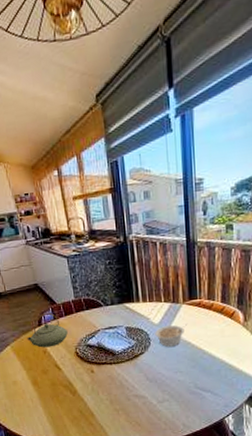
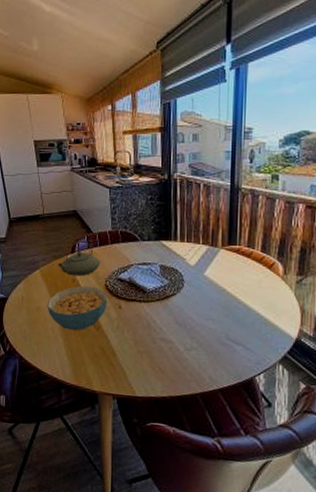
cereal bowl: none [22,355,80,399] -> present [47,285,107,331]
legume: present [155,323,188,347] -> none [189,268,225,291]

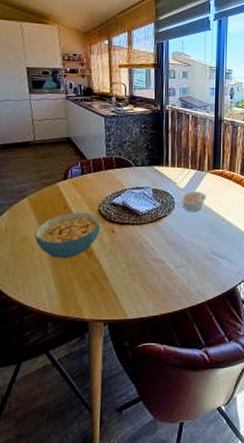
teapot: present [58,240,100,276] -> none [48,167,94,203]
legume: none [189,268,225,291] -> present [180,190,210,211]

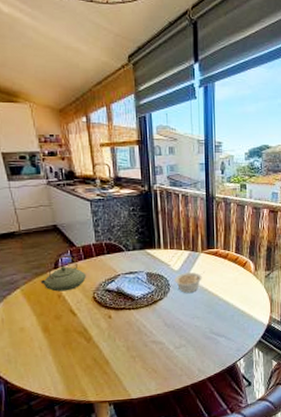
cereal bowl: present [34,212,100,259] -> none [32,300,96,347]
teapot: none [48,167,94,203] -> present [40,255,86,292]

